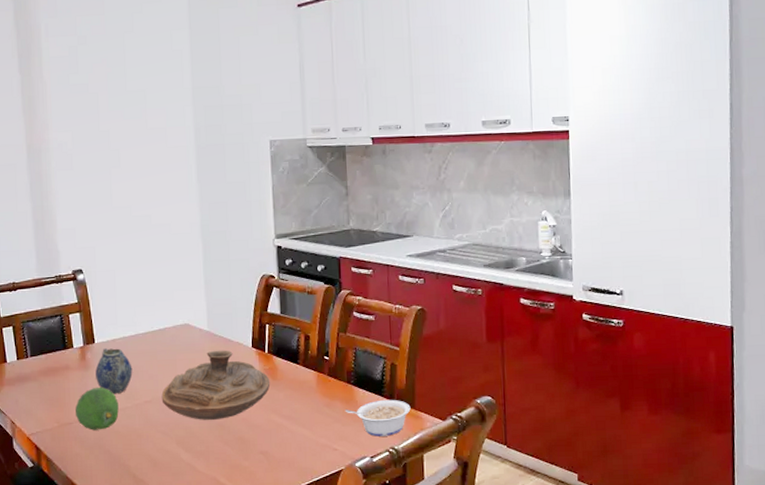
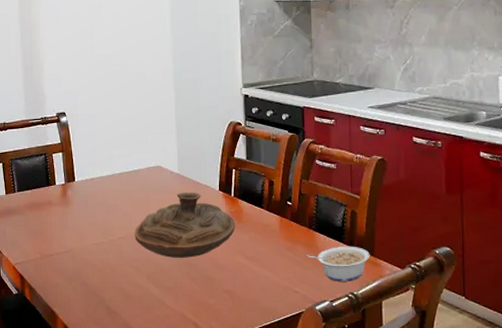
fruit: present [75,387,119,431] -> none [56,223,95,263]
teapot: present [95,348,133,394] -> none [75,187,109,230]

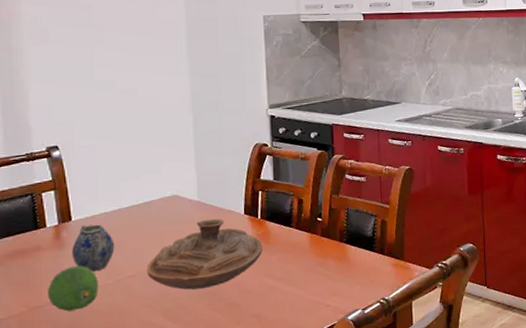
fruit: none [56,223,95,263] -> present [48,266,98,312]
teapot: none [75,187,109,230] -> present [72,224,115,272]
legume: present [306,246,370,282] -> none [337,253,400,290]

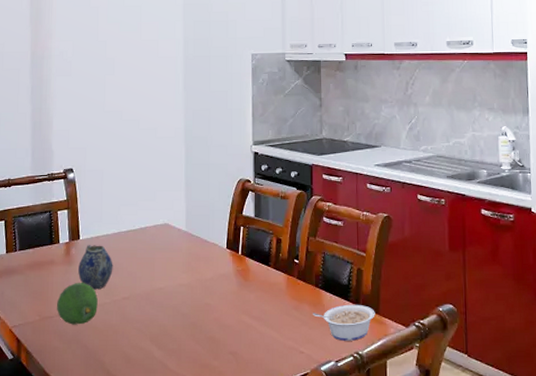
decorative bowl: present [146,218,263,290] -> none [138,250,242,318]
legume: none [337,253,400,290] -> present [312,304,375,341]

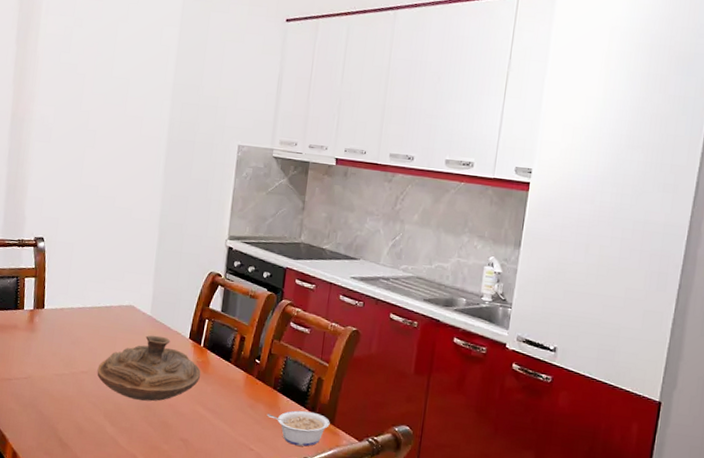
fruit: present [57,283,98,325] -> none [16,350,57,391]
teapot: present [78,245,113,290] -> none [40,315,75,360]
decorative bowl: none [138,250,242,318] -> present [97,335,201,402]

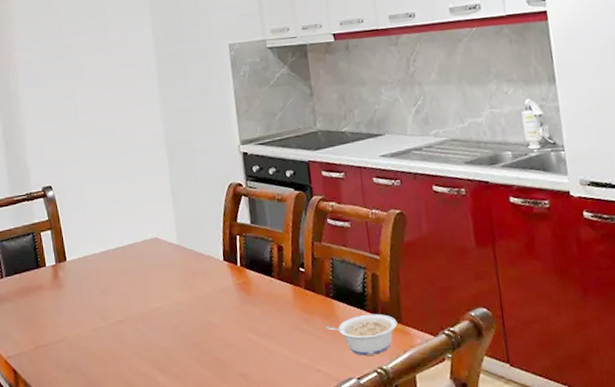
decorative bowl: present [97,335,201,402] -> none [134,264,245,340]

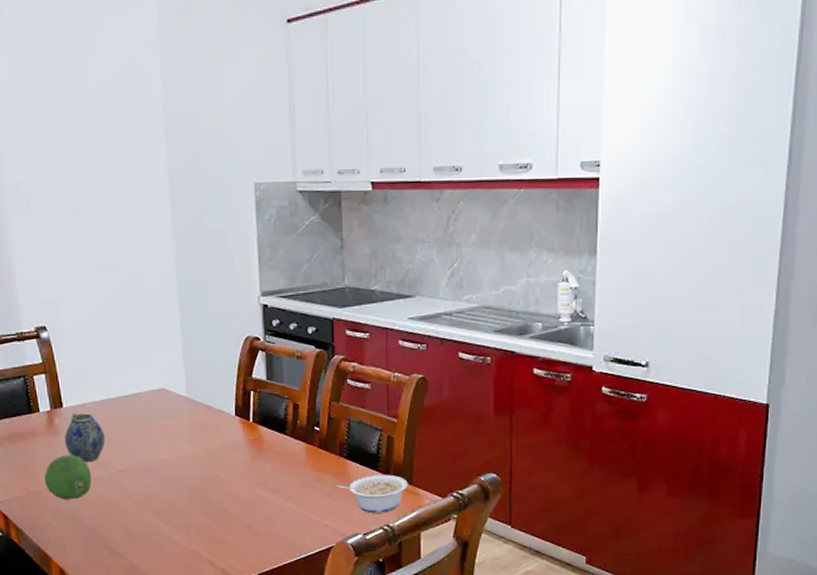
fruit: none [50,307,93,353] -> present [44,455,92,500]
teapot: none [68,265,105,314] -> present [64,413,105,463]

